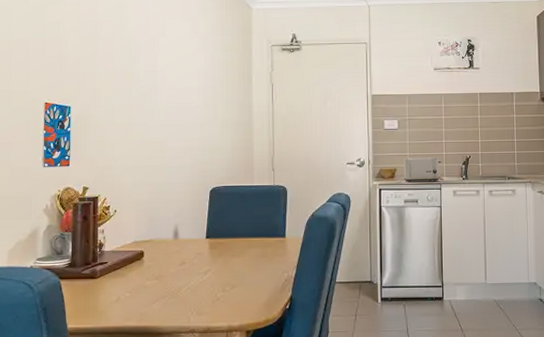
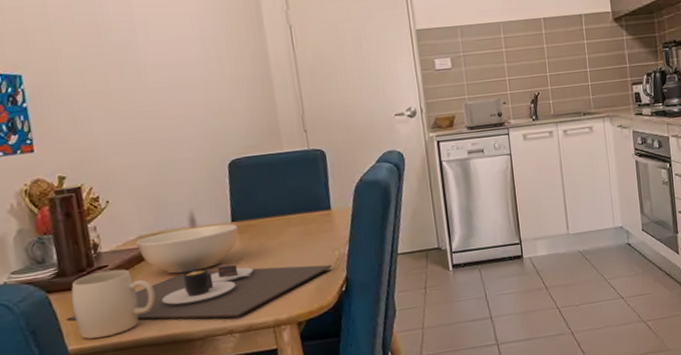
place setting: none [70,273,281,319] -> present [66,264,332,322]
mug: none [76,266,139,322] -> present [71,269,156,339]
bowl: none [131,240,211,276] -> present [136,224,239,274]

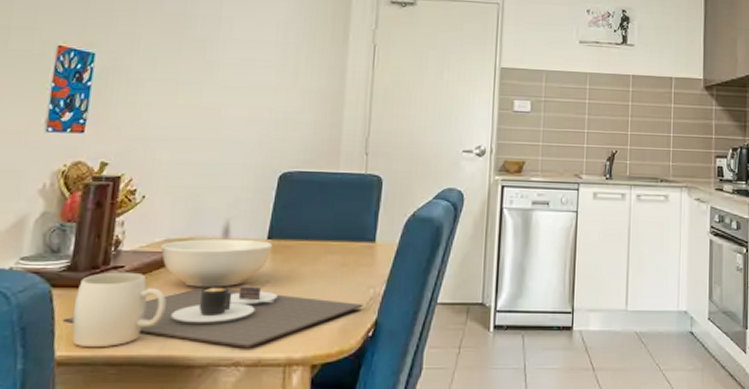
toaster: present [462,97,507,131] -> none [534,148,582,181]

